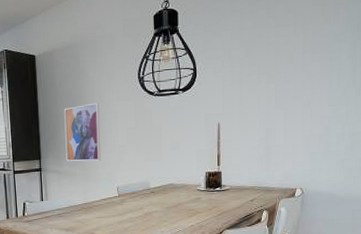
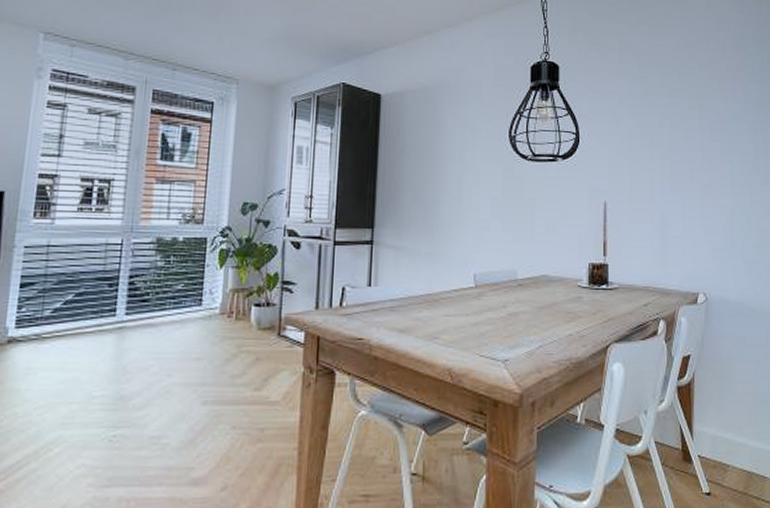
wall art: present [64,103,101,162] -> none [409,161,458,237]

